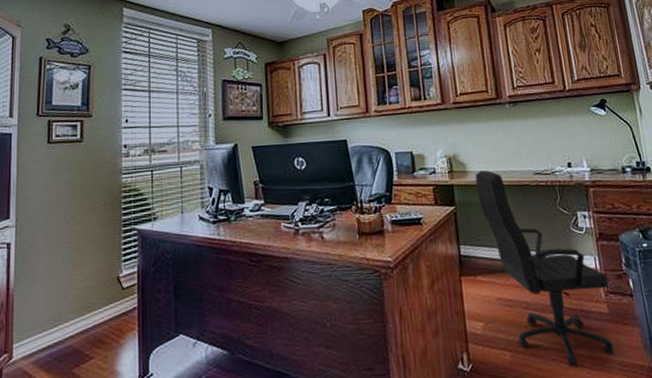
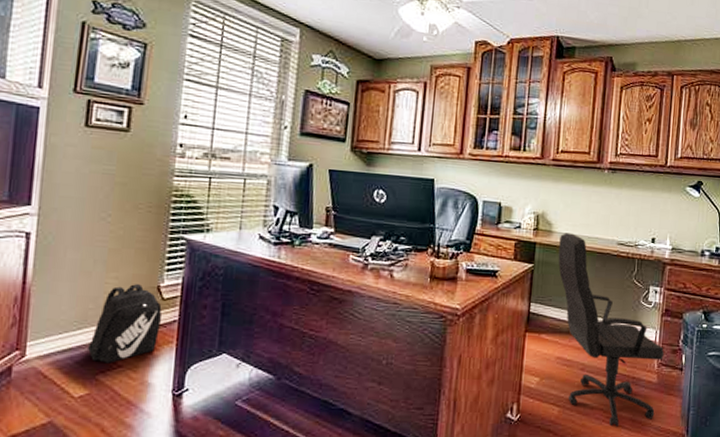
backpack: none [62,277,124,357] -> present [87,284,163,364]

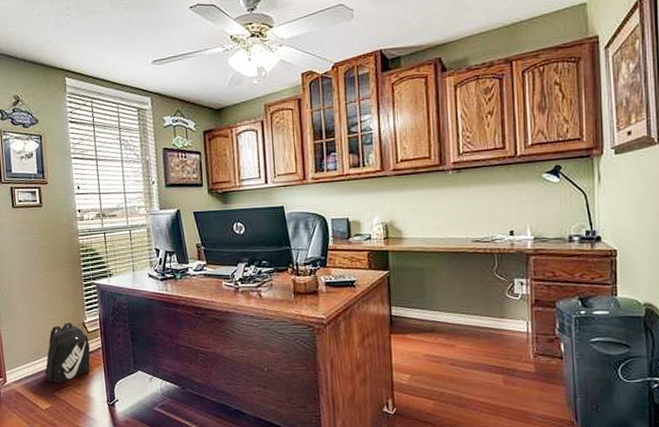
office chair: present [558,233,664,427] -> none [411,237,539,416]

